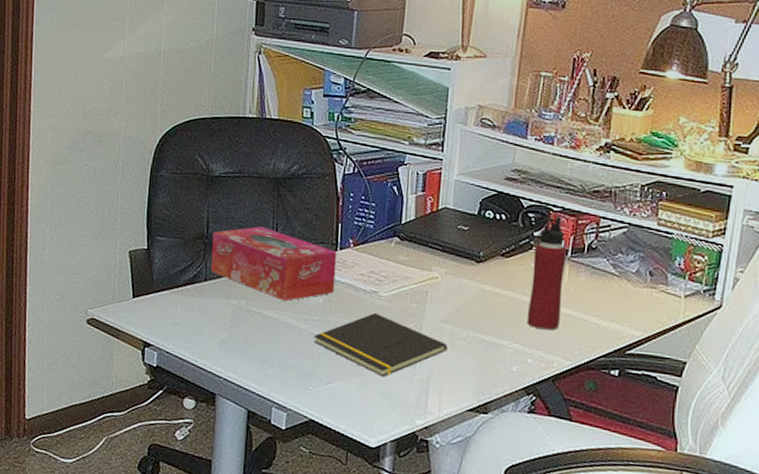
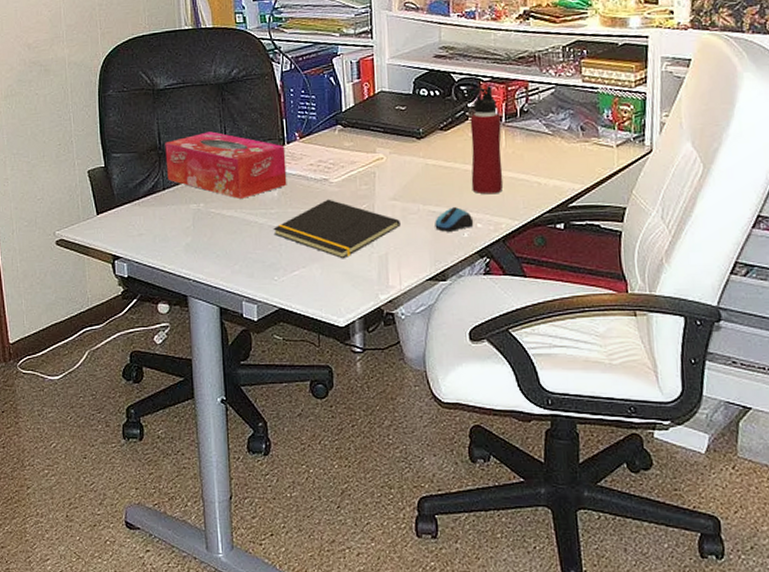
computer mouse: none [483,338,525,364] -> present [435,207,474,232]

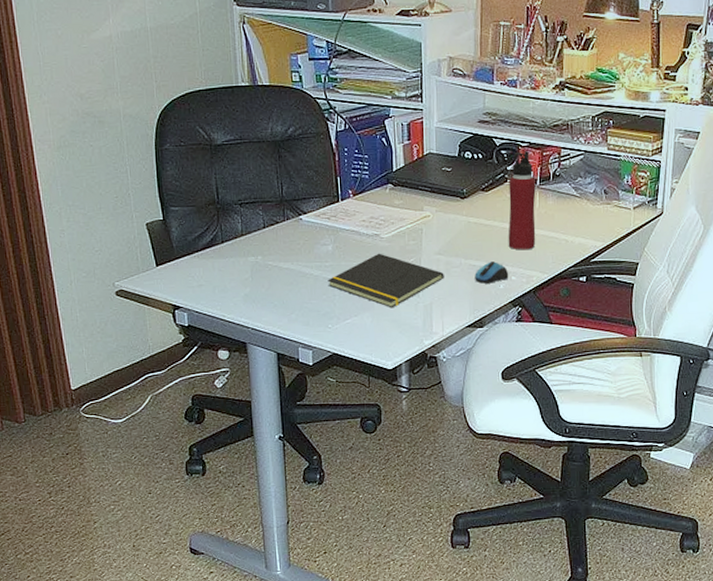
tissue box: present [165,131,287,200] -> none [223,187,341,253]

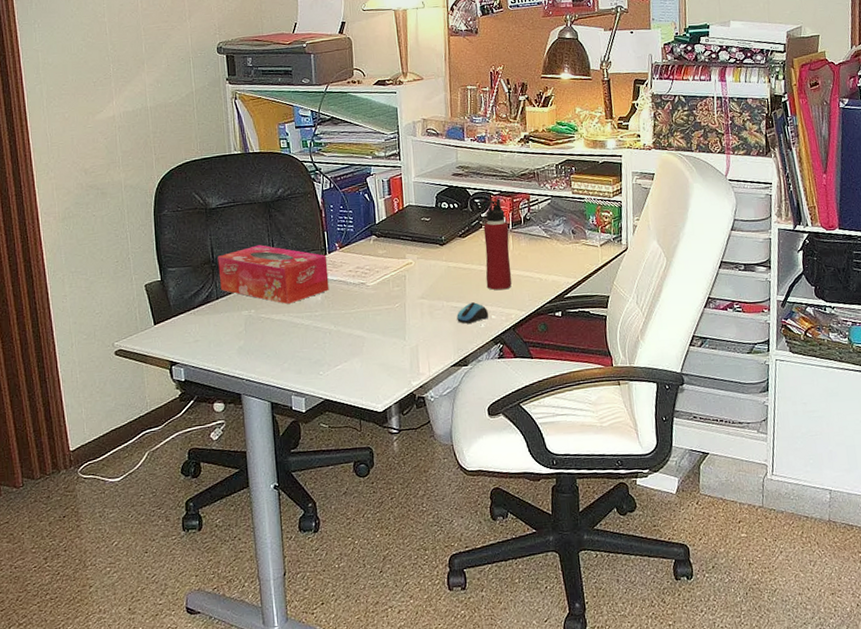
tissue box: none [223,187,341,253] -> present [217,245,329,305]
notepad: present [327,253,444,308] -> none [318,300,428,353]

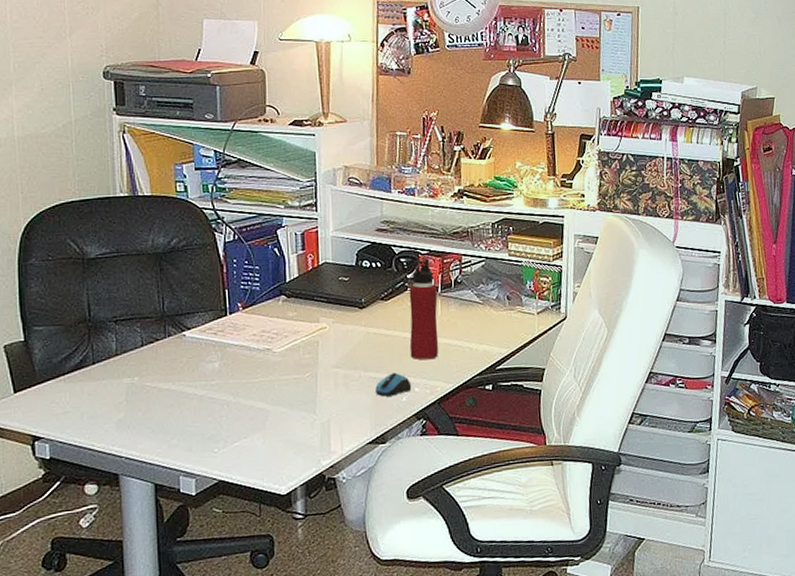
tissue box: present [217,245,329,305] -> none [95,302,229,372]

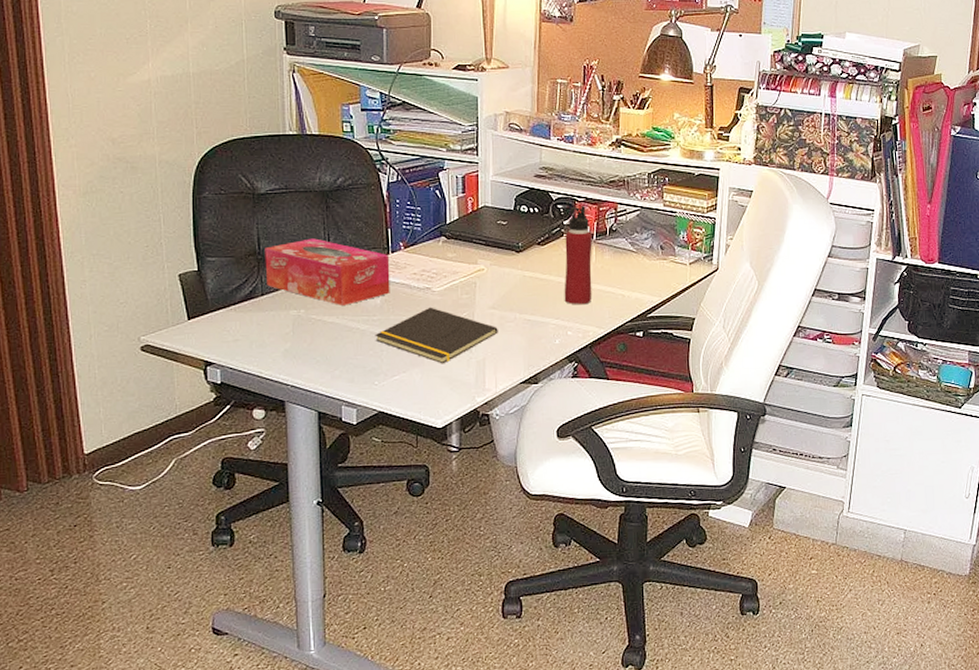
tissue box: none [95,302,229,372] -> present [265,238,390,307]
notepad: none [213,368,343,428] -> present [375,307,498,364]
computer mouse: present [375,373,412,397] -> none [530,316,565,339]

